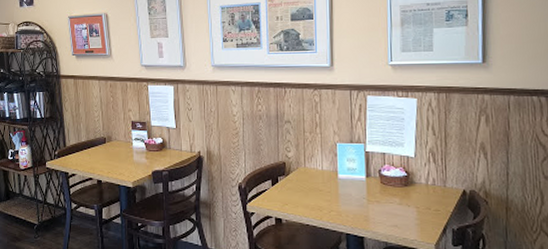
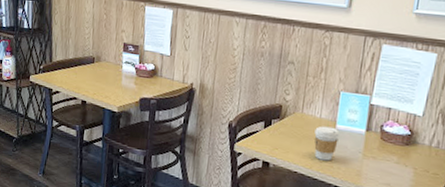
coffee cup: none [319,177,342,210] -> present [314,126,339,161]

